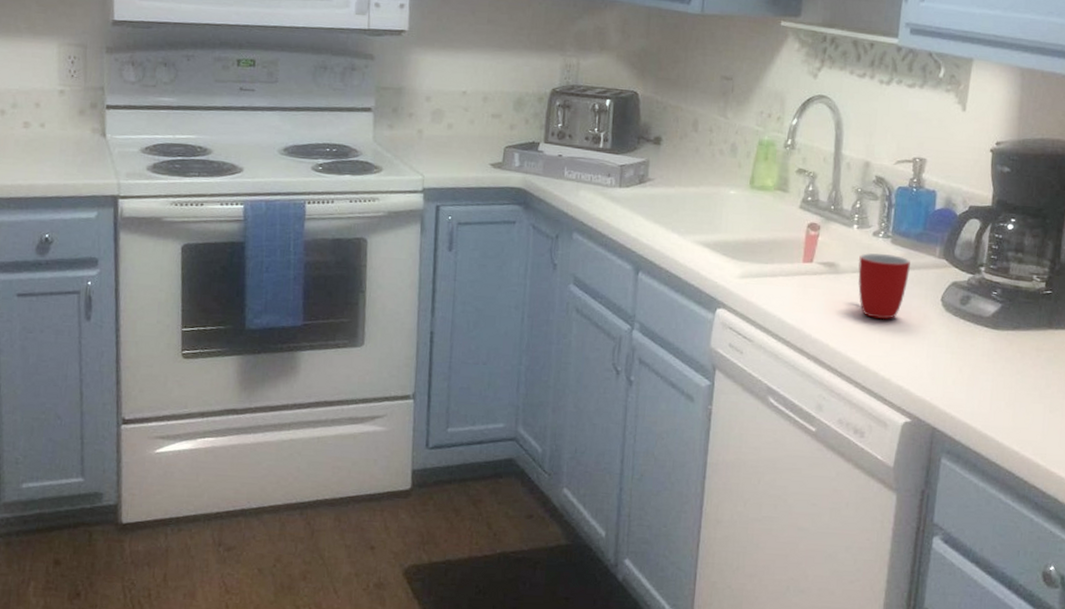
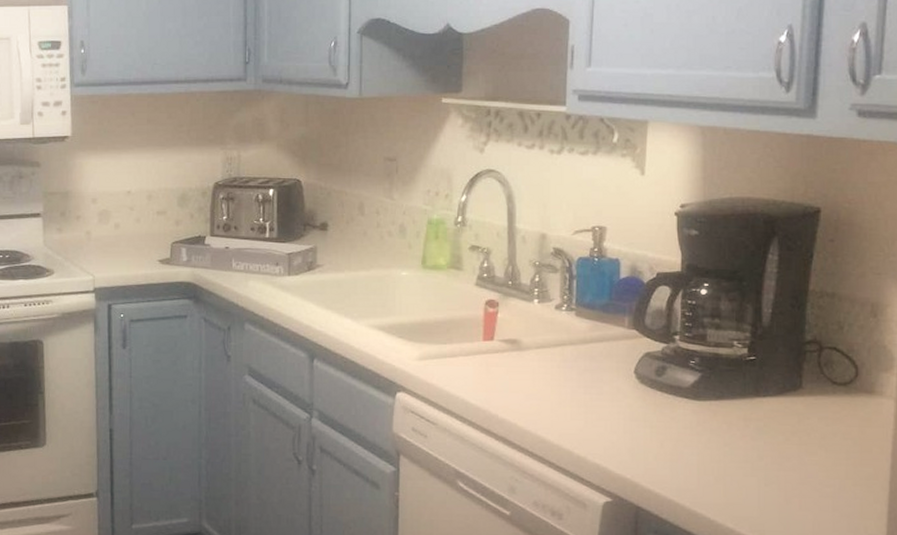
mug: present [858,253,910,320] -> none [543,327,598,396]

